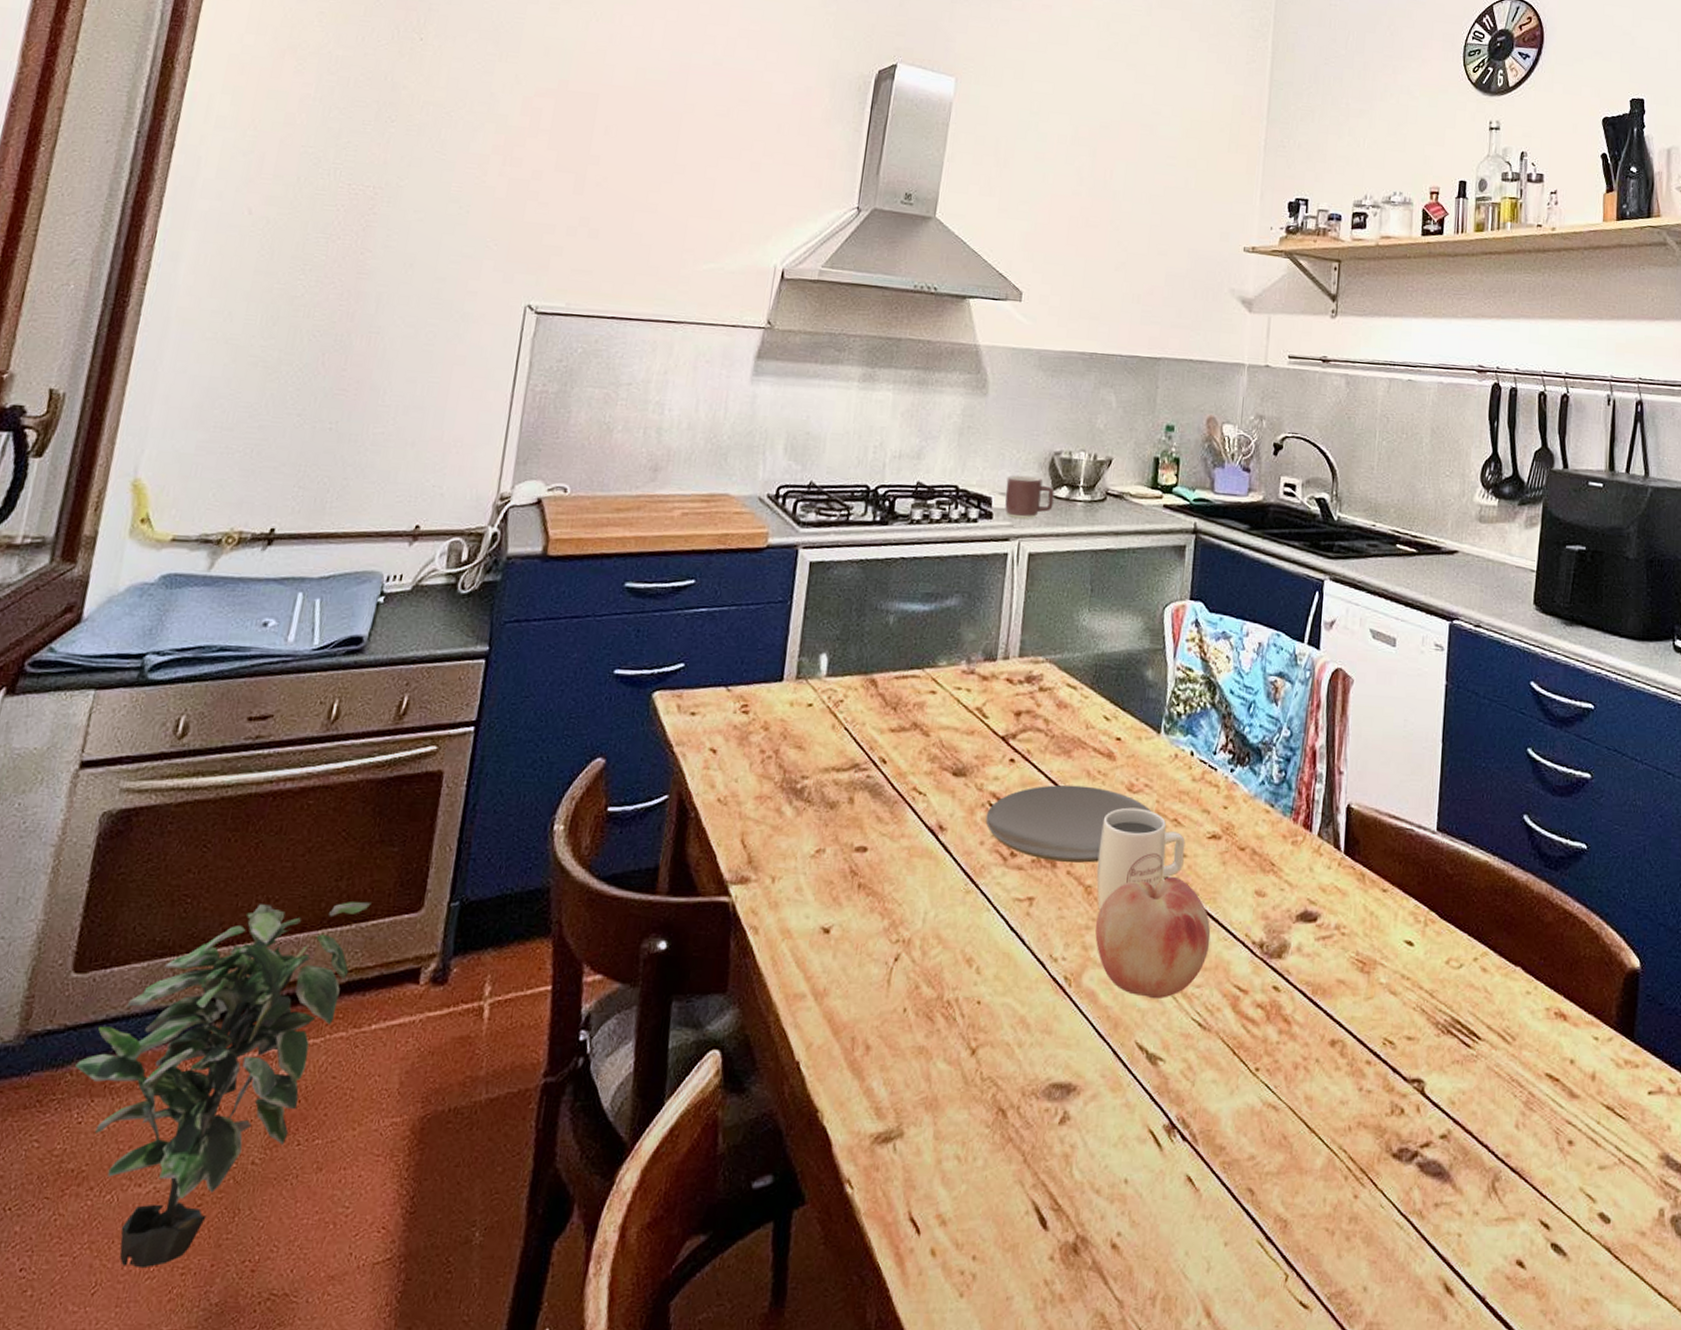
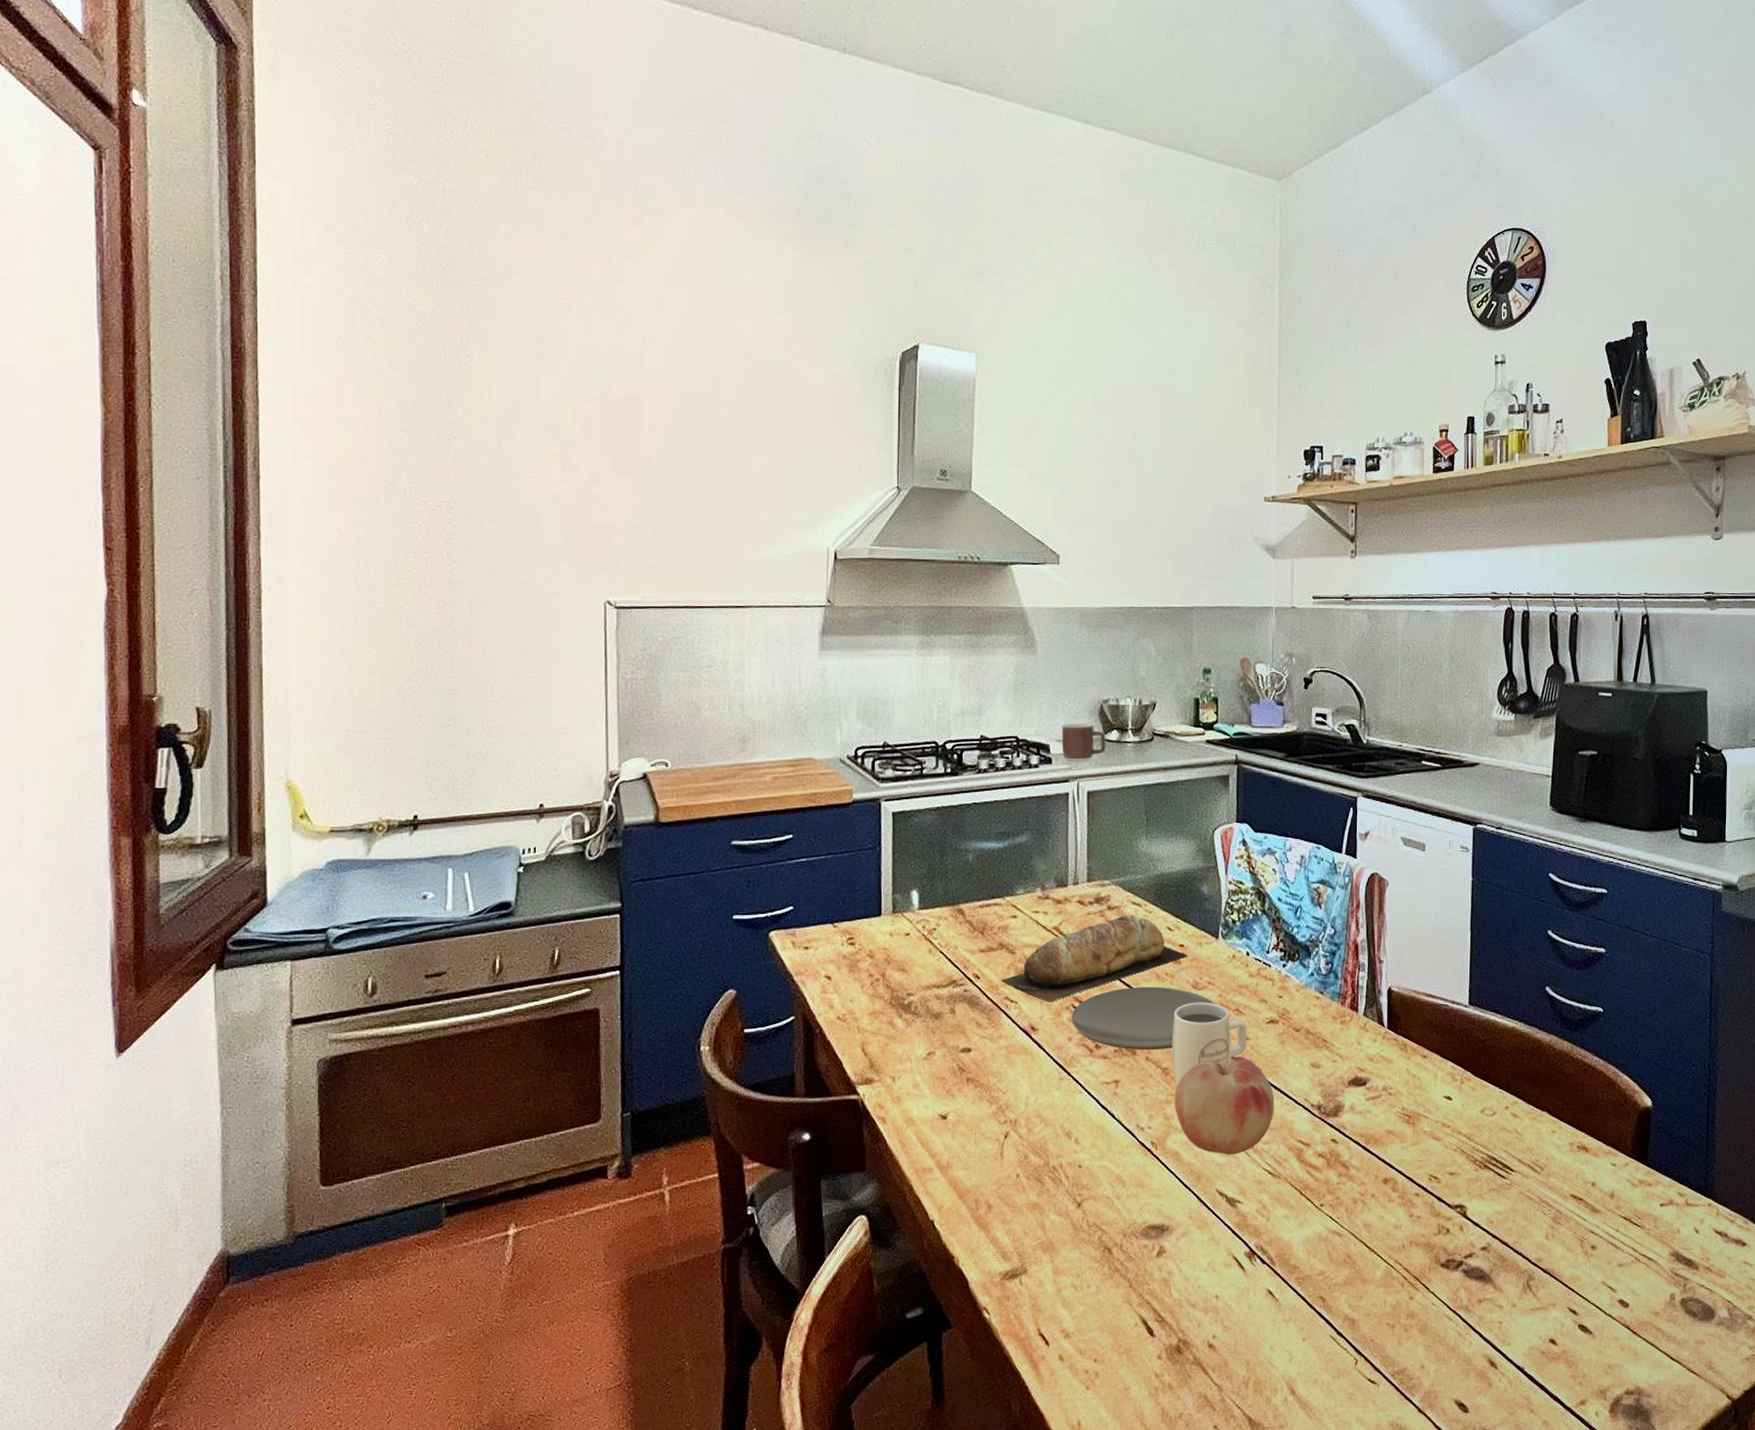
potted plant: present [75,901,372,1269] -> none [339,1117,557,1402]
bread loaf: none [909,699,1125,797] -> present [1000,915,1188,1002]

